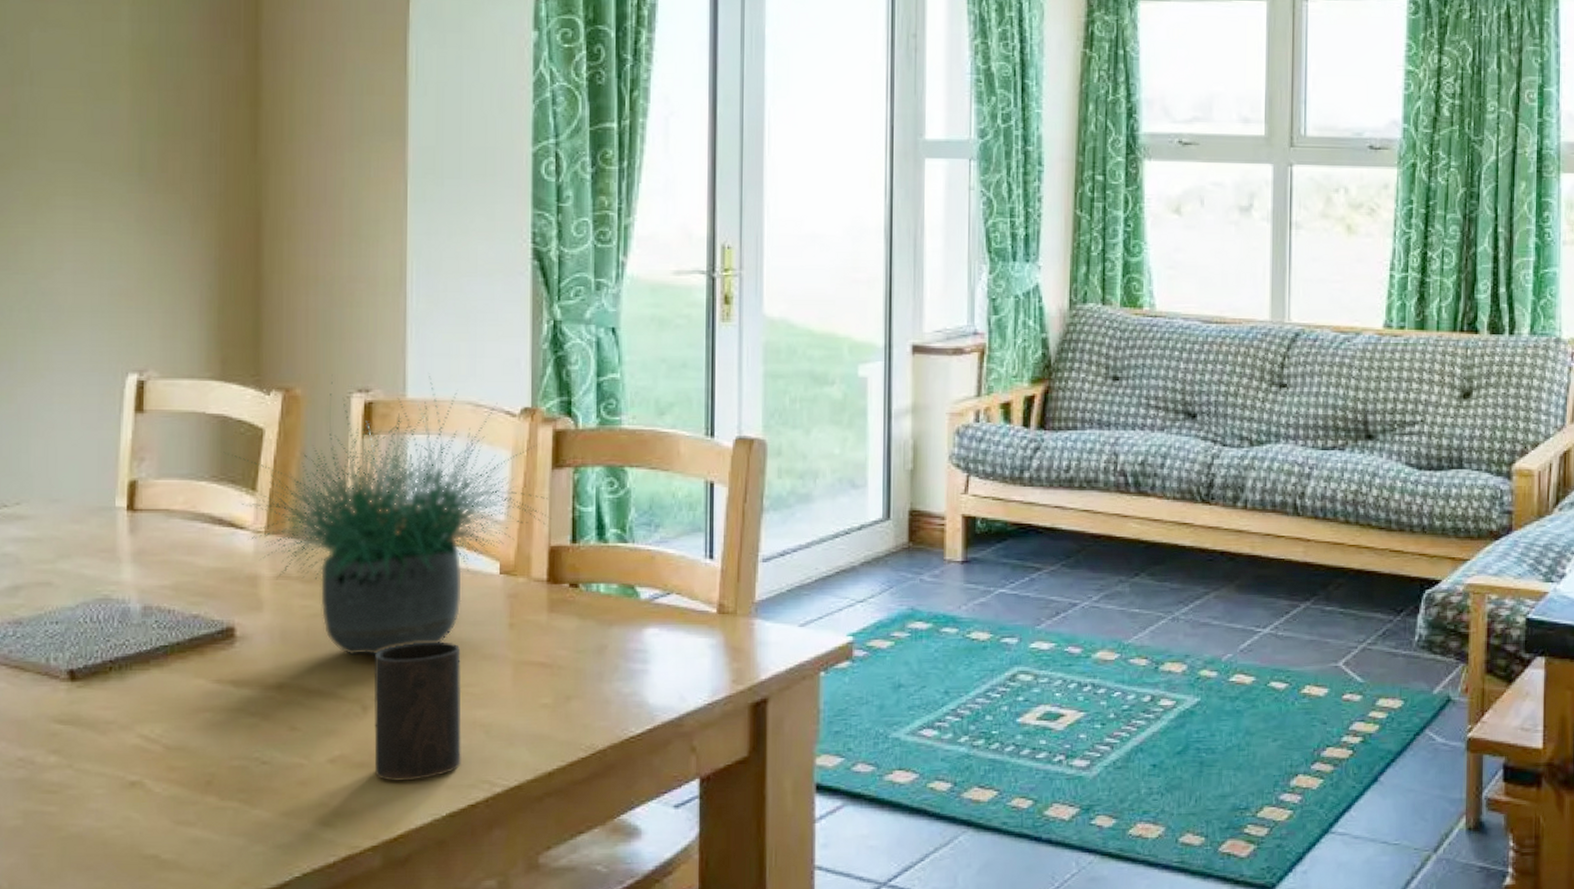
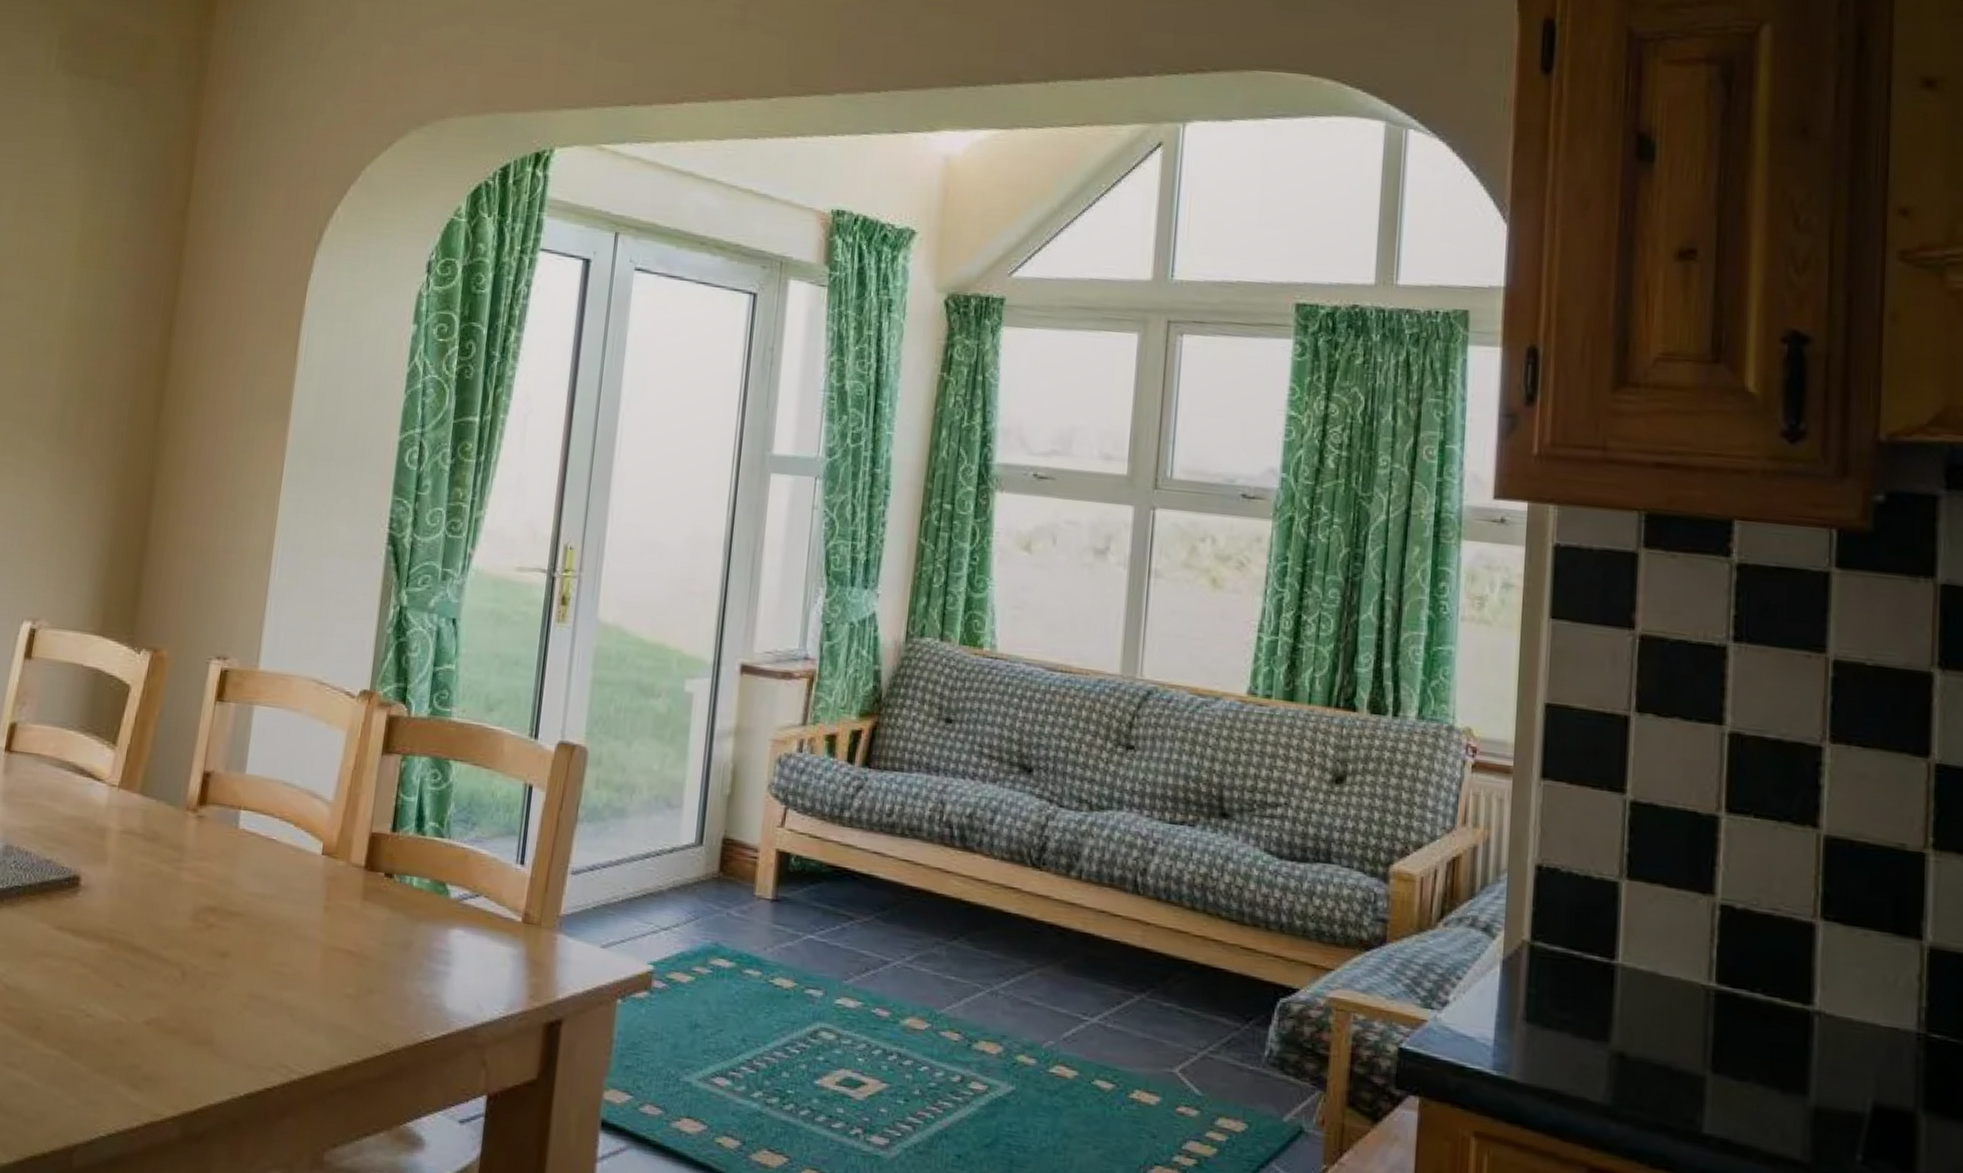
potted plant: present [223,374,551,656] -> none [93,639,376,922]
cup: present [374,642,462,781] -> none [185,914,278,1055]

